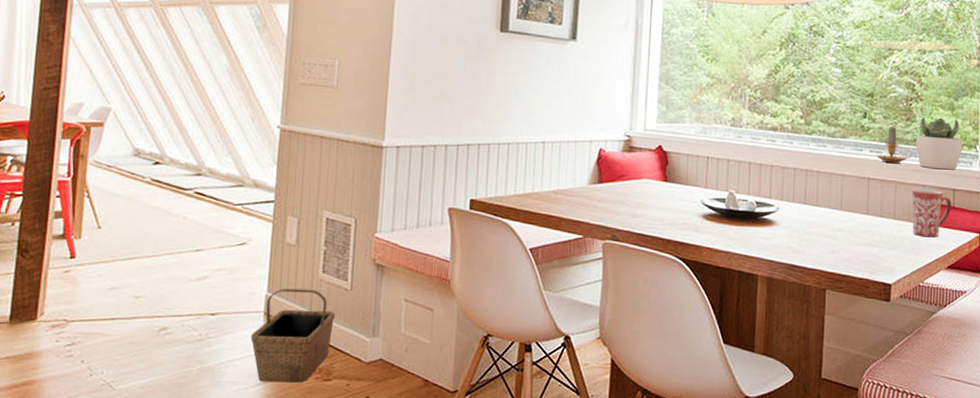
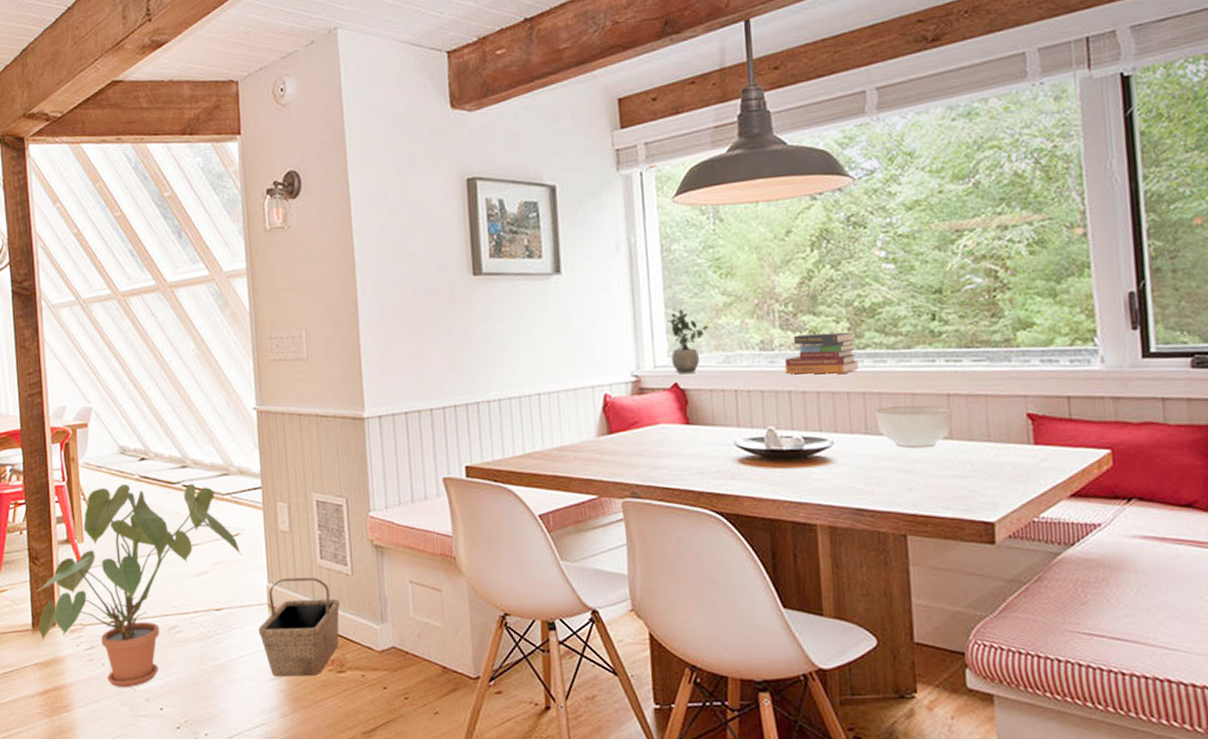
house plant: none [16,185,246,385] -> present [36,483,243,687]
potted plant: none [658,83,693,138] -> present [667,309,709,373]
books: none [748,117,806,153] -> present [784,332,859,375]
bowl: none [813,183,871,220] -> present [874,405,953,449]
candlestick: present [877,126,912,163] -> none [955,326,1005,373]
mug: present [911,189,952,238] -> none [1008,399,1069,461]
succulent plant: present [915,117,963,170] -> none [1006,307,1075,374]

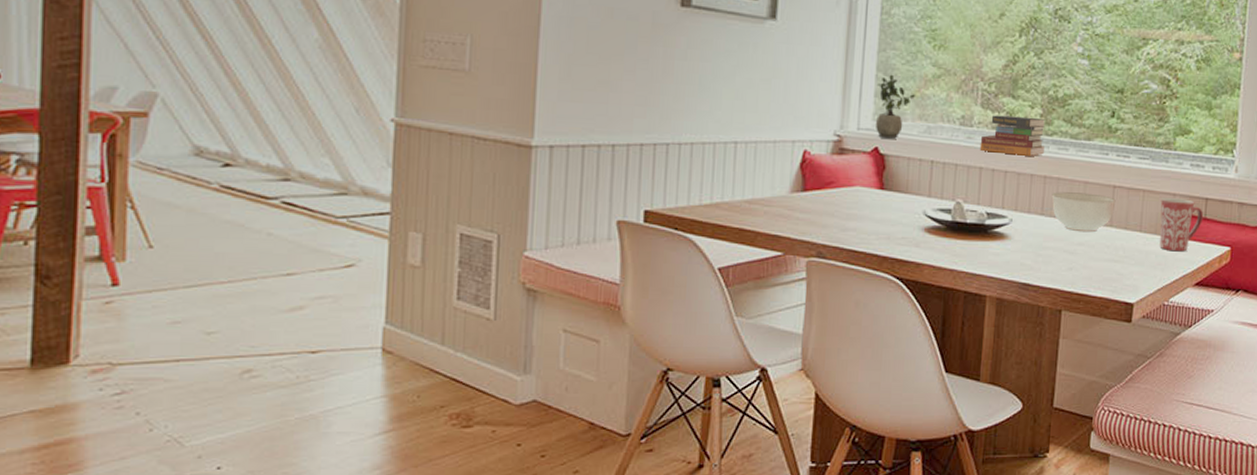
house plant: present [36,483,243,687] -> none [40,192,356,441]
basket: present [258,577,340,677] -> none [365,319,475,431]
mug: none [1008,399,1069,461] -> present [1159,198,1204,252]

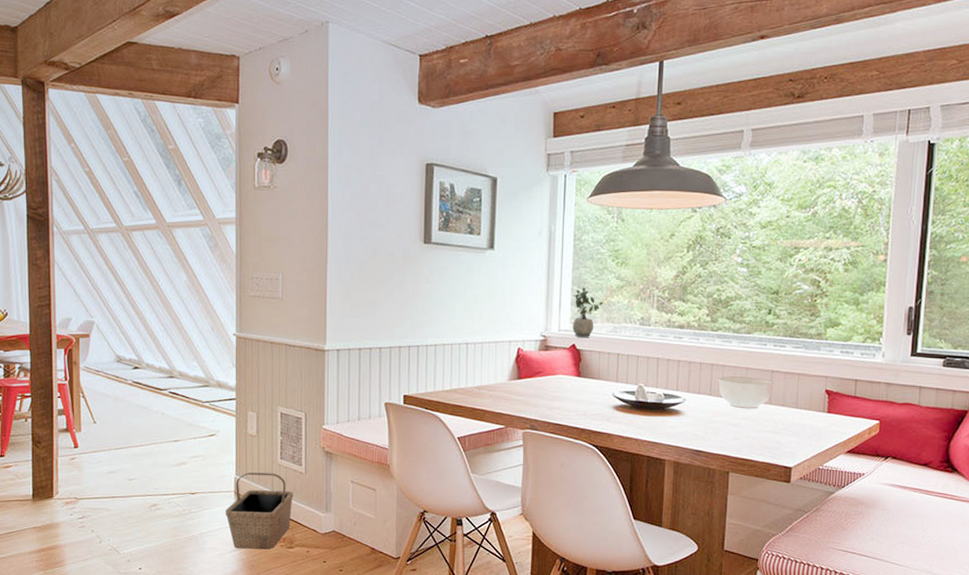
basket: none [365,319,475,431] -> present [225,472,293,550]
books: present [979,115,1046,157] -> none [656,316,712,349]
mug: present [1159,198,1204,252] -> none [813,380,854,425]

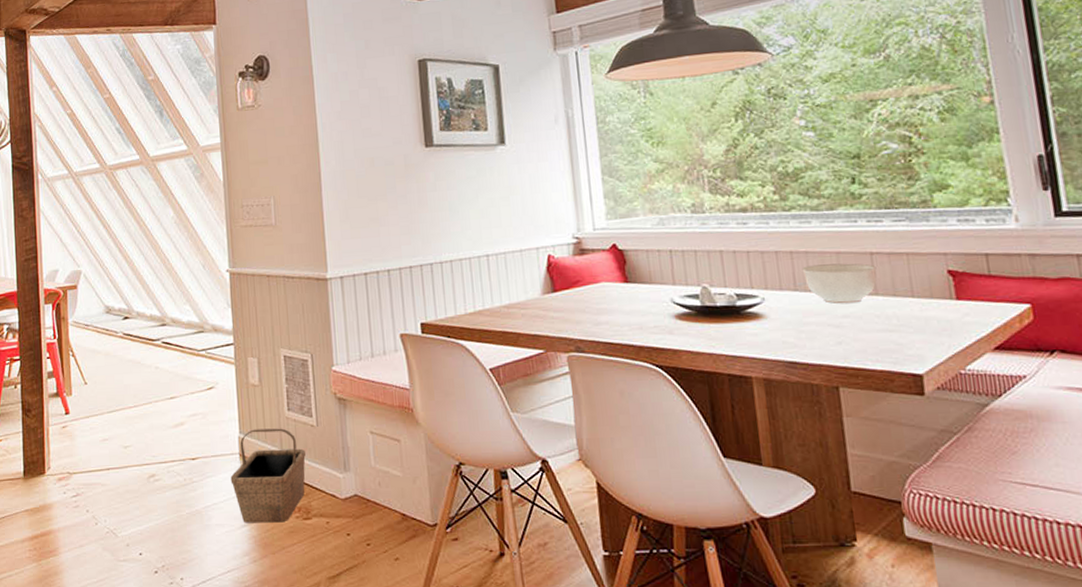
potted plant: present [572,287,604,337] -> none [605,175,644,235]

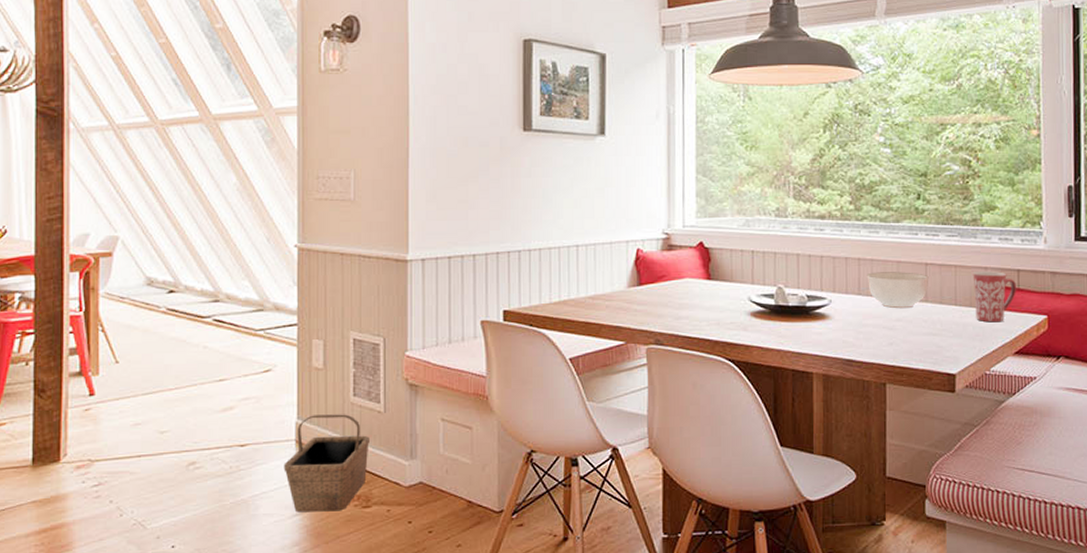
mug: none [929,257,988,315] -> present [972,271,1017,323]

